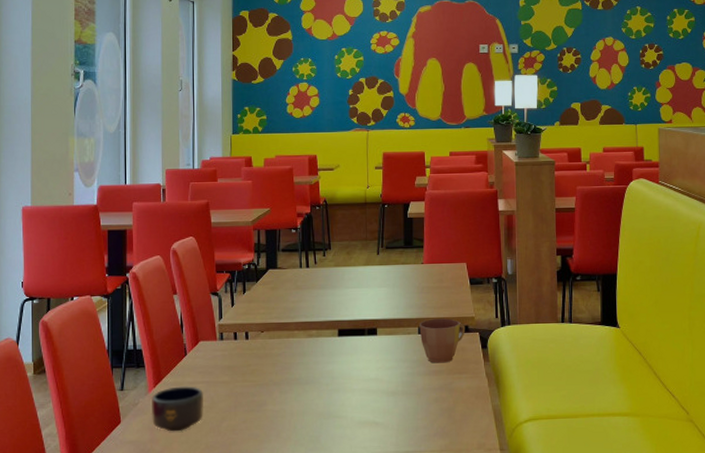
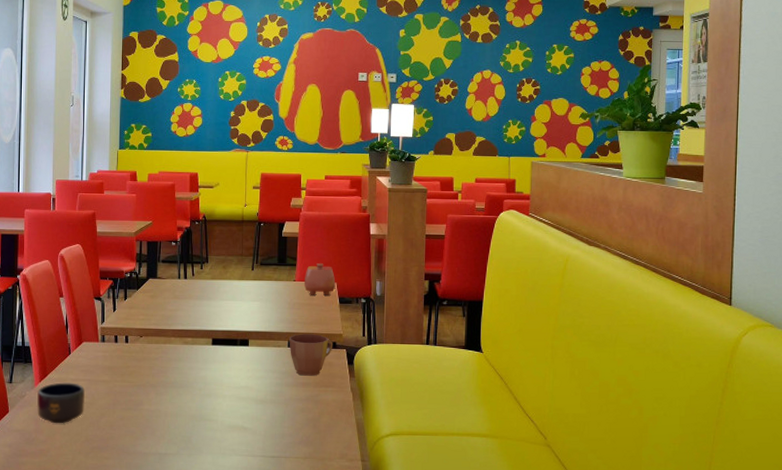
sugar bowl: none [432,243,466,278] -> present [303,263,336,296]

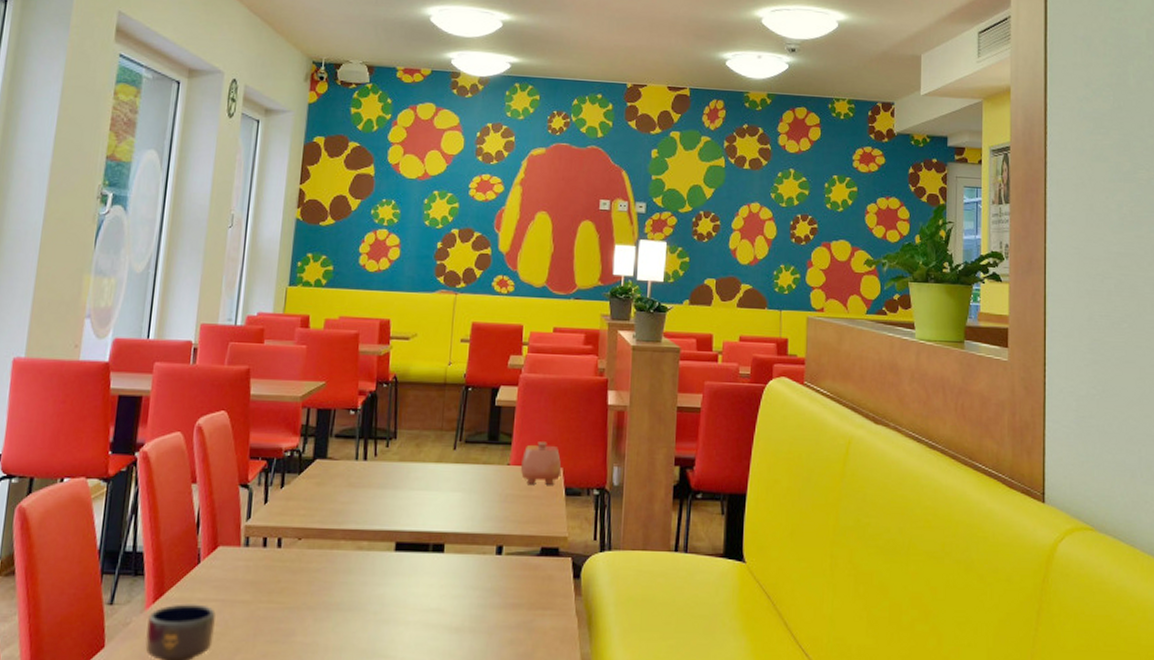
cup: present [289,334,333,376] -> none [497,536,556,594]

